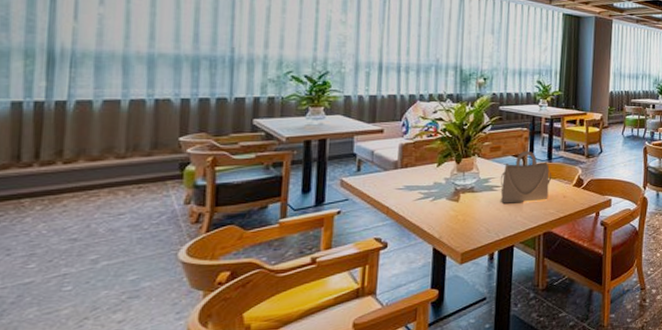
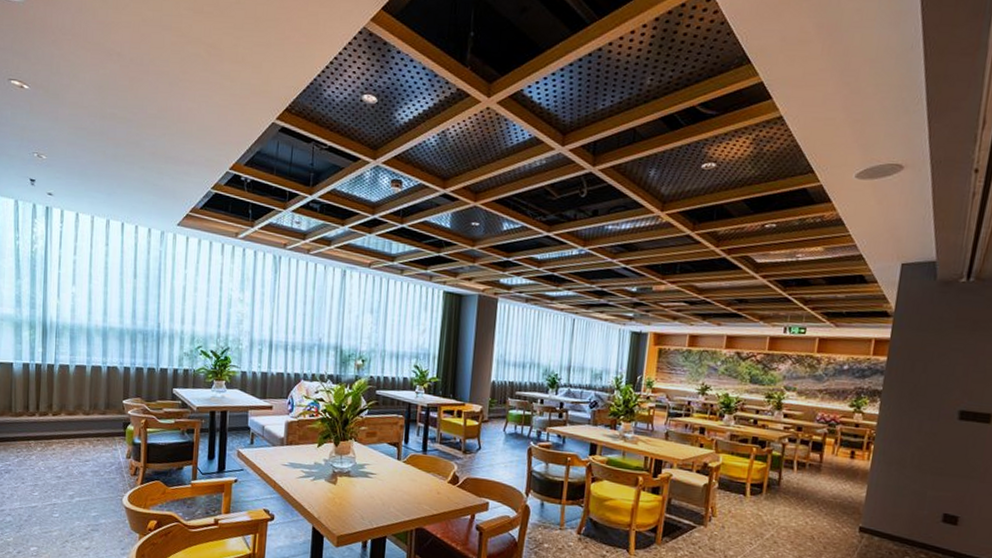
handbag: present [500,151,552,204] -> none [375,440,427,494]

